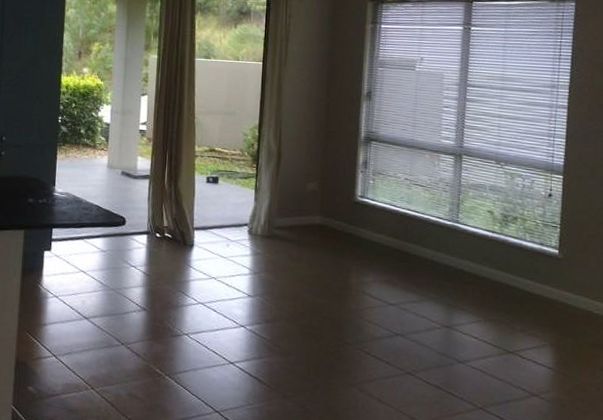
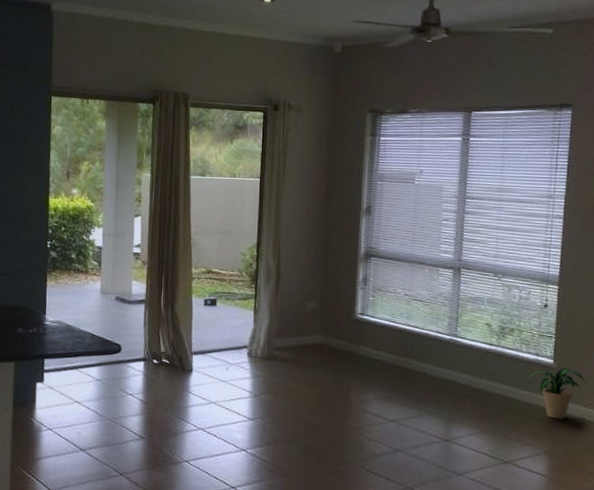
potted plant: none [532,258,593,311] -> present [528,367,586,419]

